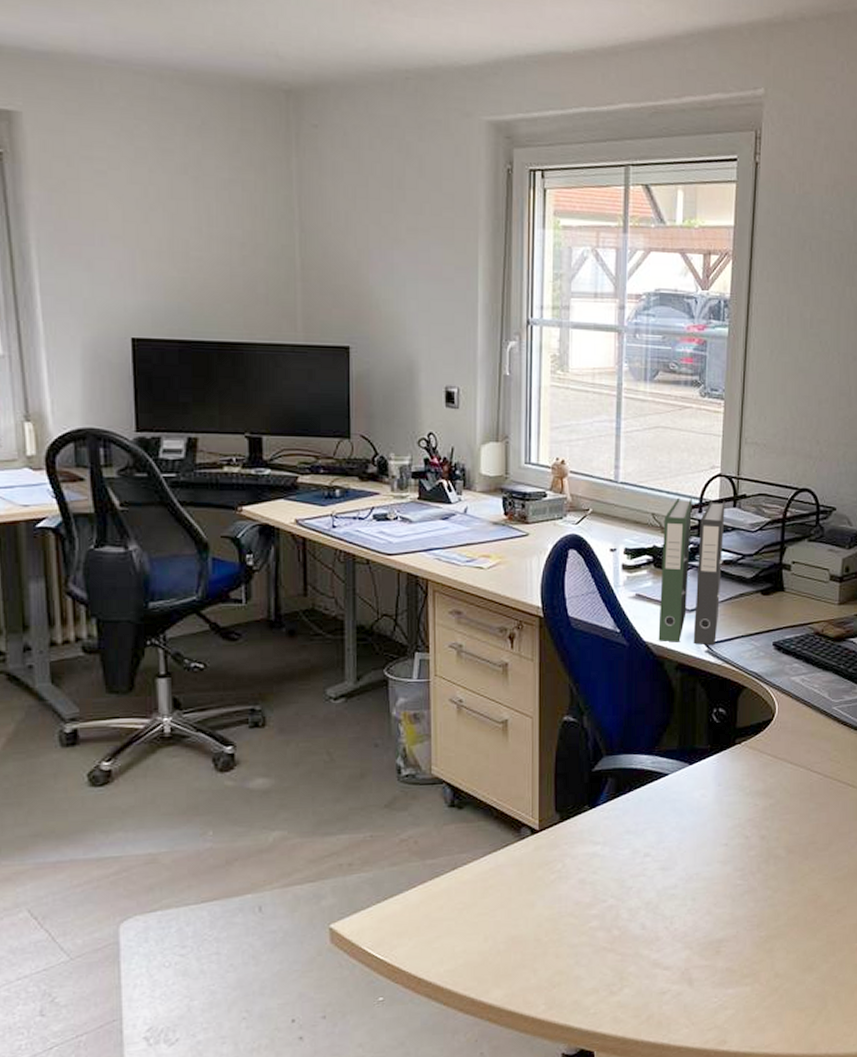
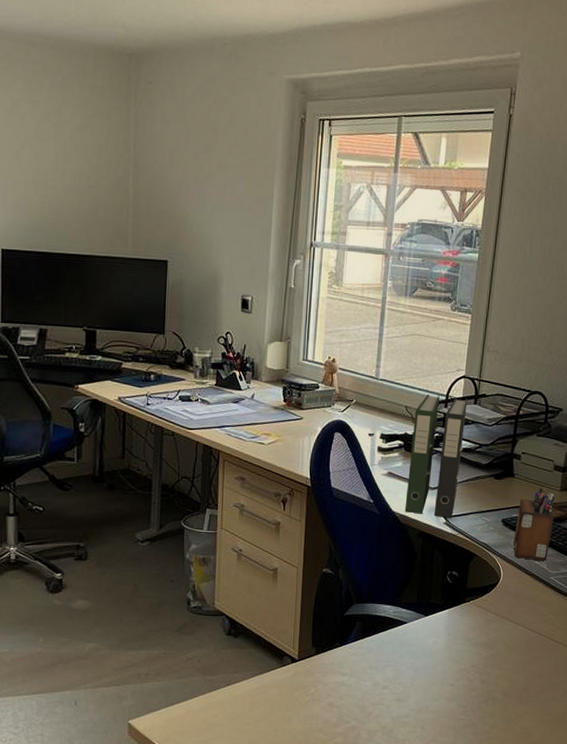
desk organizer: none [788,600,834,690] -> present [513,486,556,562]

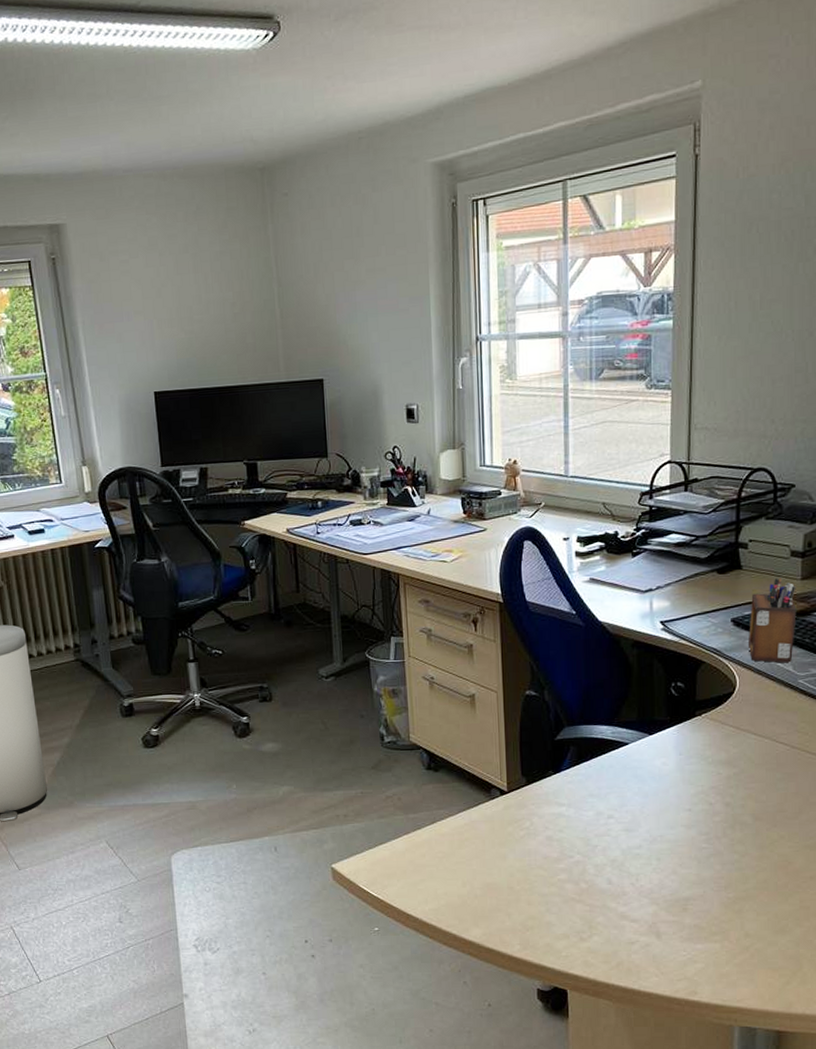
binder: present [404,394,468,519] -> none [613,485,677,624]

